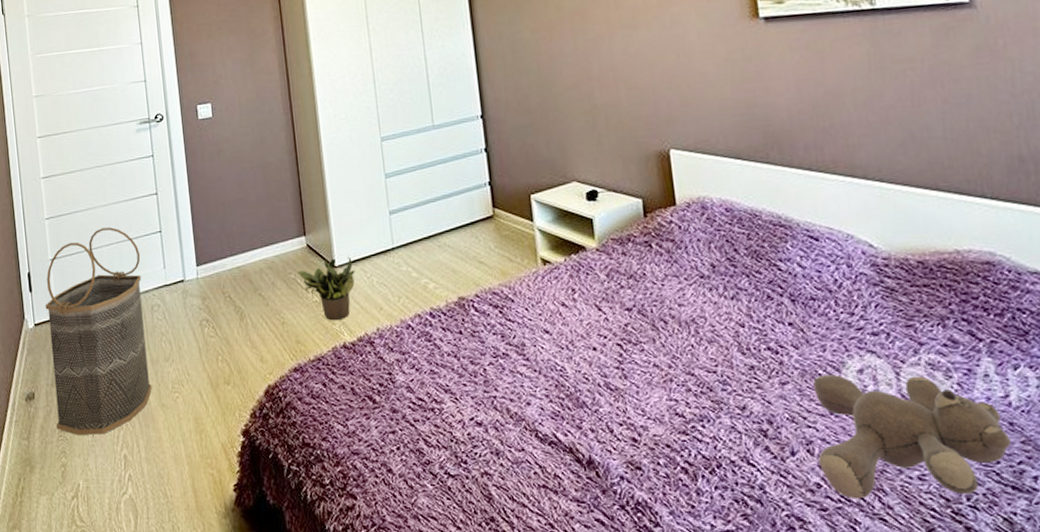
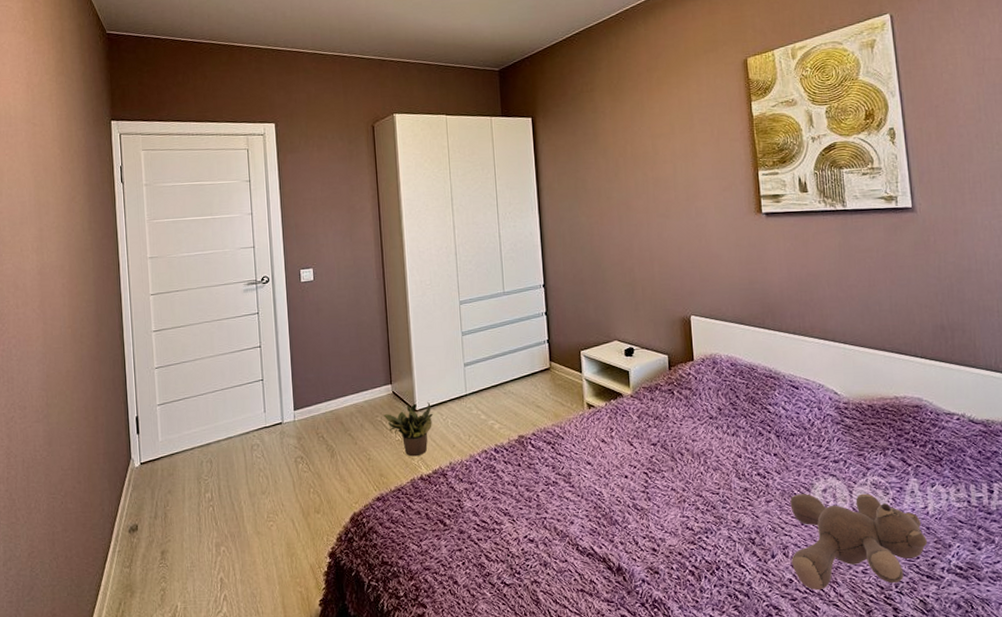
basket: present [45,227,152,435] -> none [151,376,249,562]

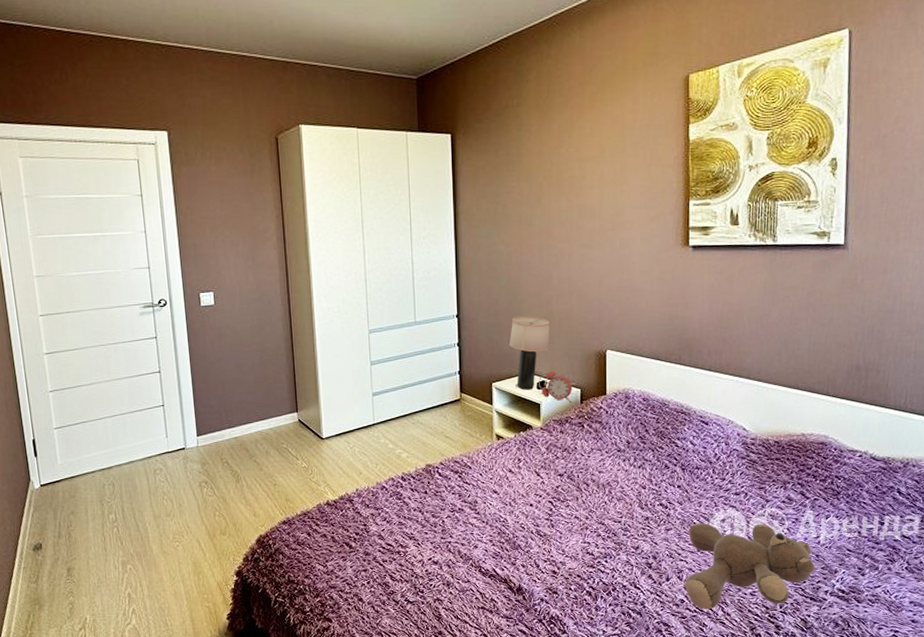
potted plant: present [383,401,434,457] -> none [289,430,341,483]
table lamp: none [595,284,635,358] -> present [509,316,550,390]
alarm clock: none [626,337,664,369] -> present [539,370,577,403]

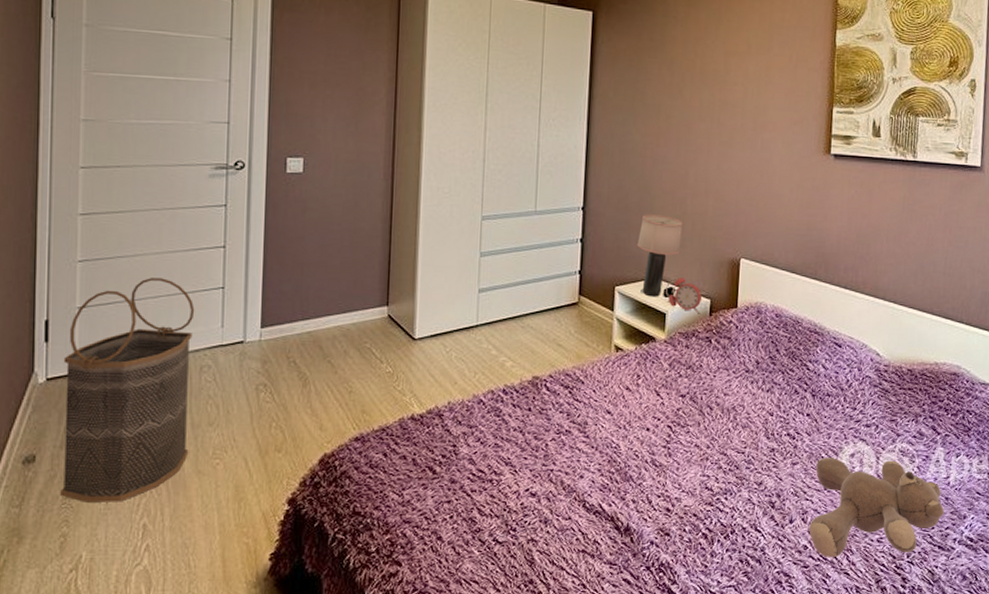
basket: none [50,401,155,578] -> present [60,278,195,502]

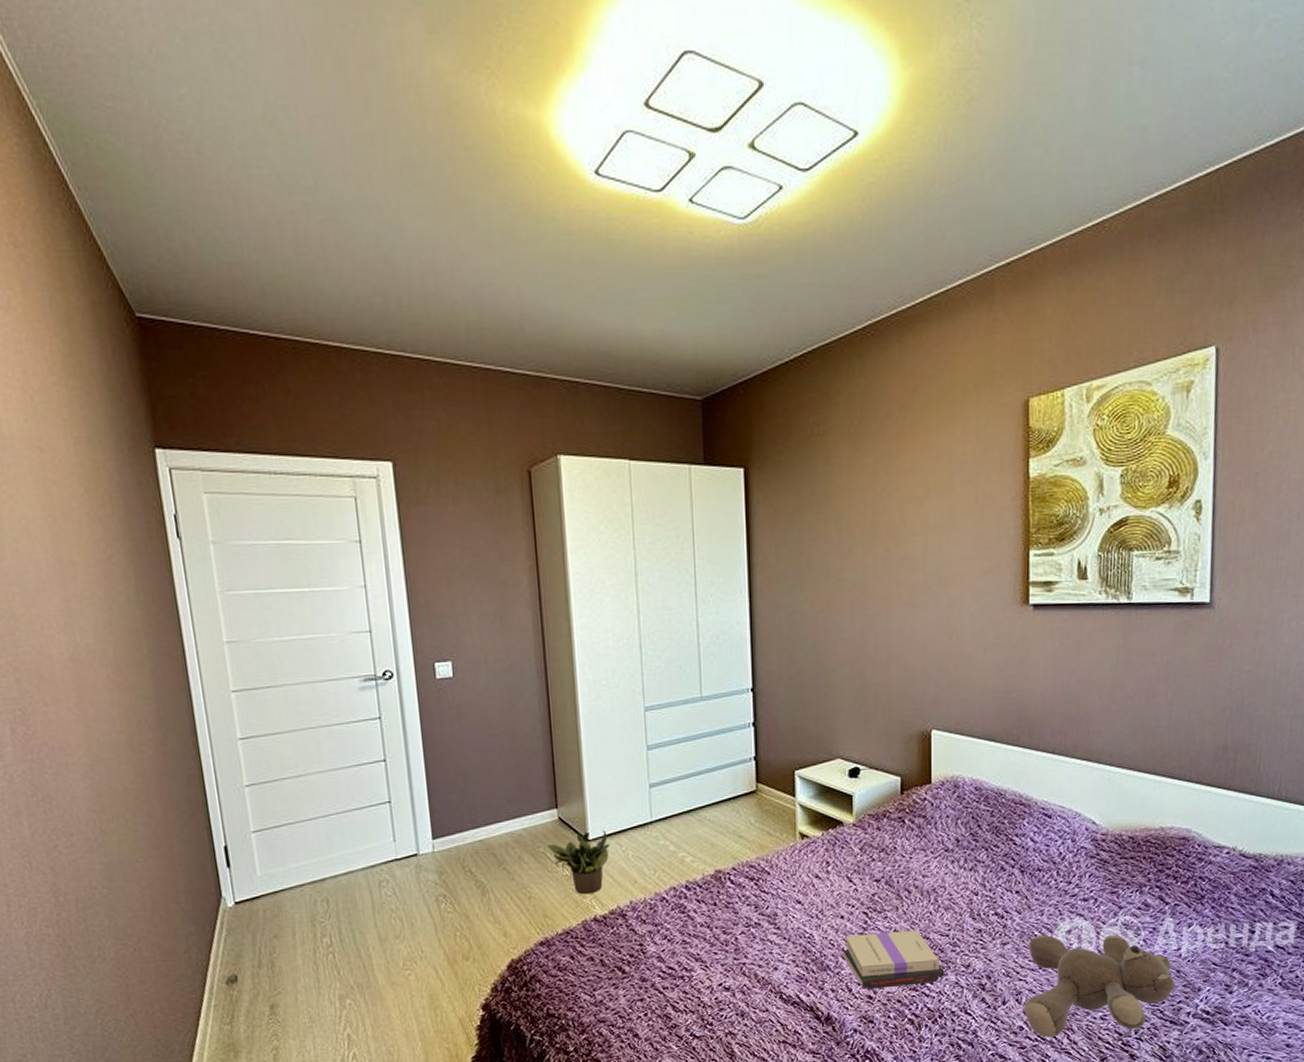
basket: present [60,278,195,502] -> none [247,797,380,1017]
potted plant: none [373,329,436,393] -> present [547,829,611,895]
table lamp: present [636,214,682,297] -> none [814,689,864,779]
books: none [645,446,739,502] -> present [842,930,945,989]
alarm clock: present [666,276,707,314] -> none [851,755,896,794]

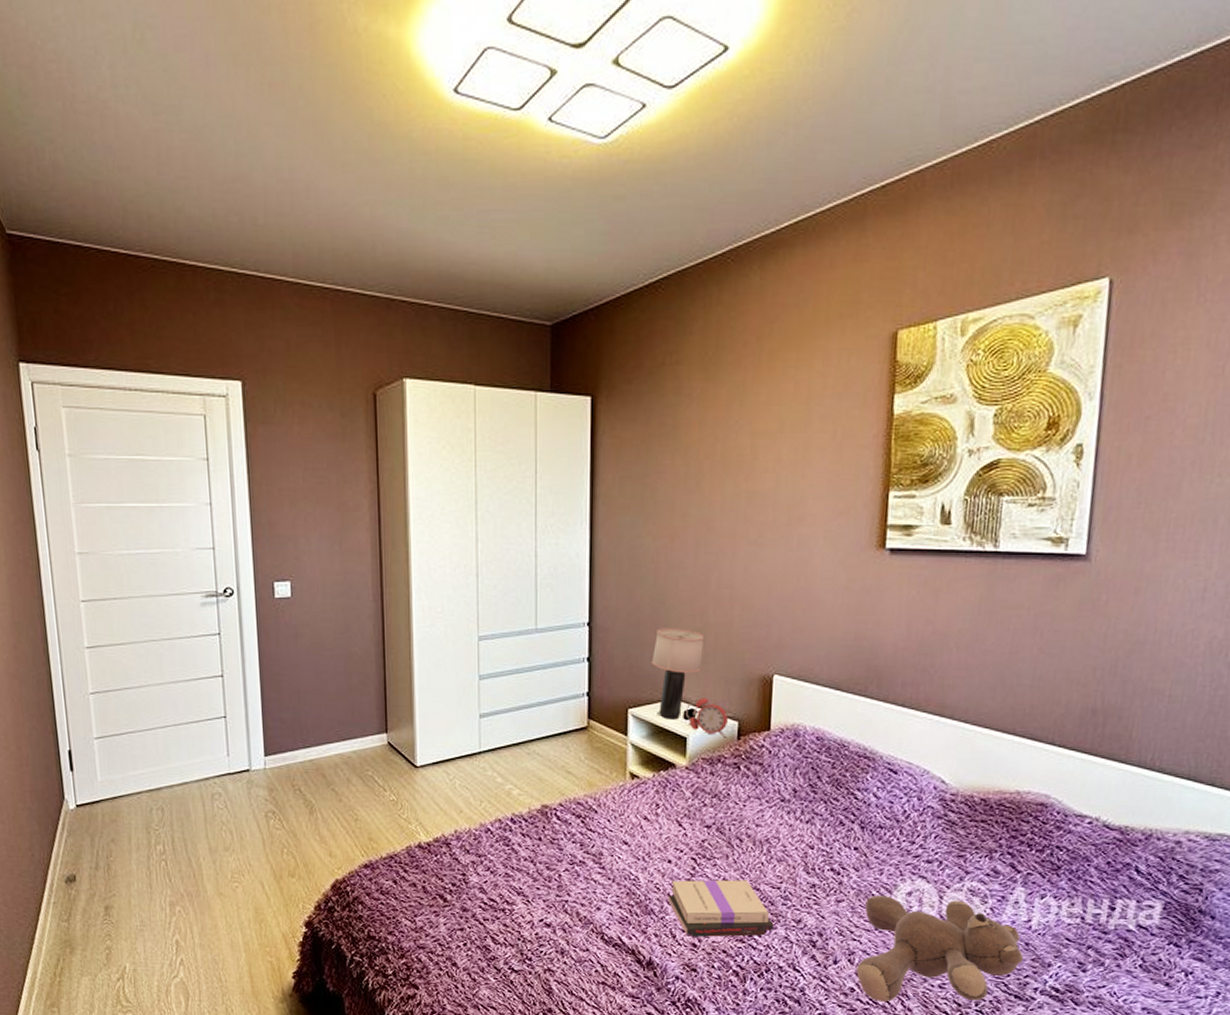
potted plant: present [547,829,611,895] -> none [375,757,438,821]
table lamp: none [814,689,864,779] -> present [651,628,704,720]
alarm clock: none [851,755,896,794] -> present [686,696,734,738]

